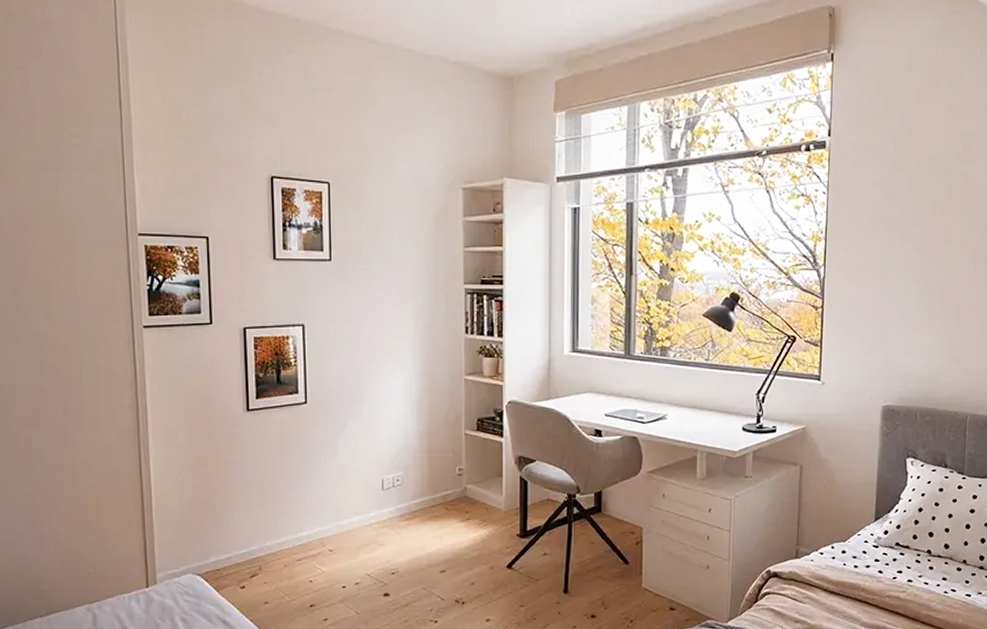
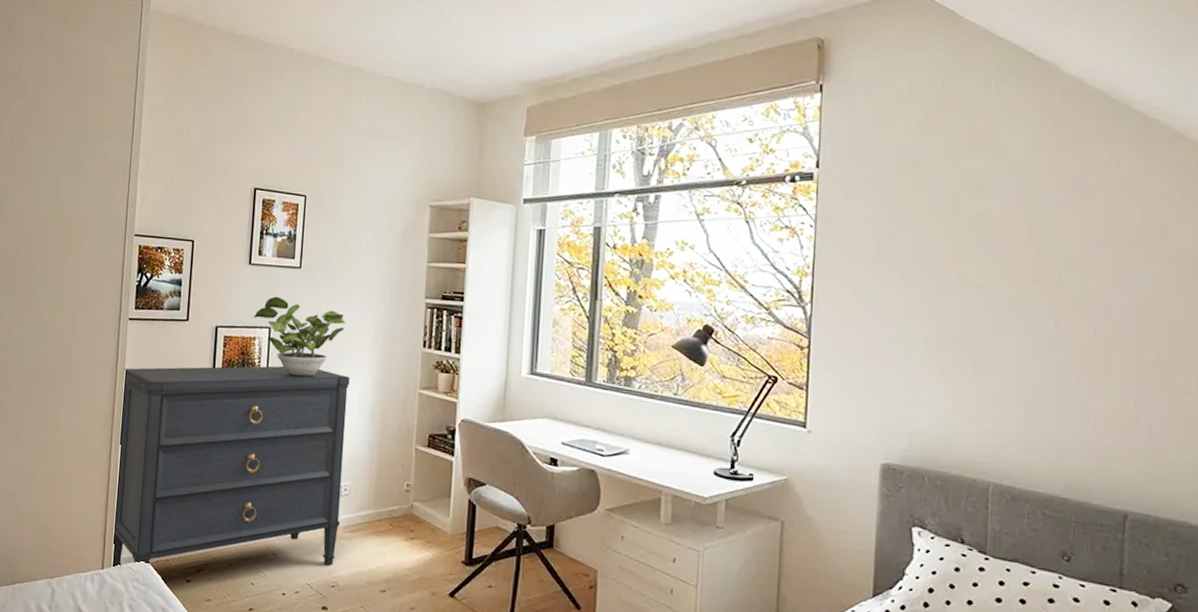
dresser: none [144,364,395,583] -> present [113,366,350,567]
potted plant: none [285,292,383,373] -> present [254,296,345,377]

